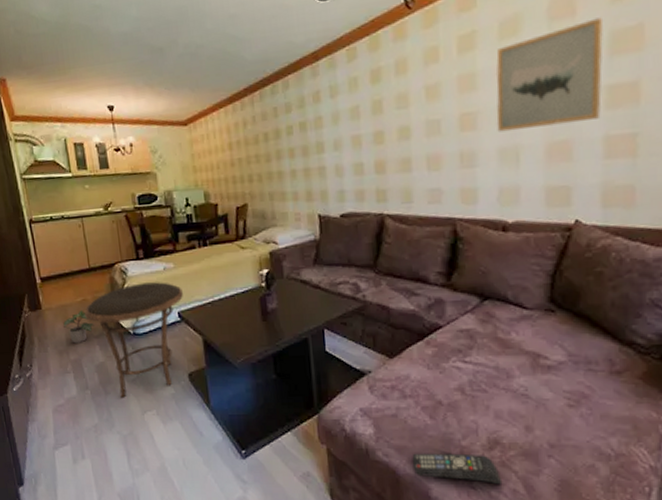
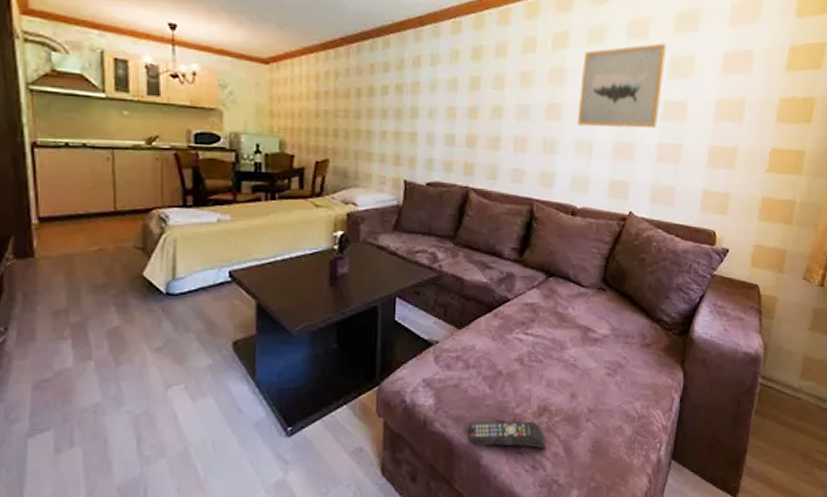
potted plant: present [63,310,94,344] -> none [65,262,112,302]
side table: present [84,282,184,398] -> none [98,235,240,370]

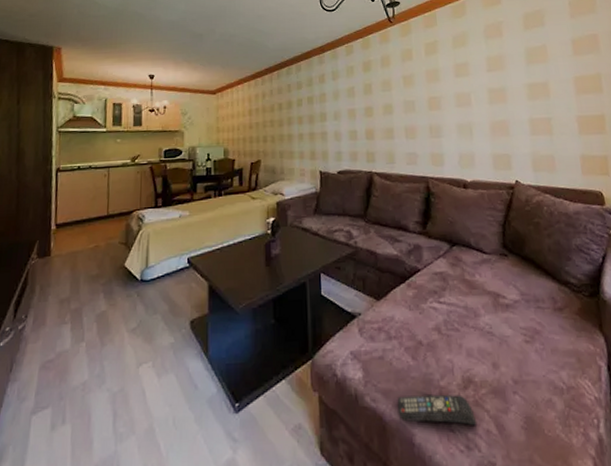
wall art: present [577,43,666,128] -> none [452,39,526,112]

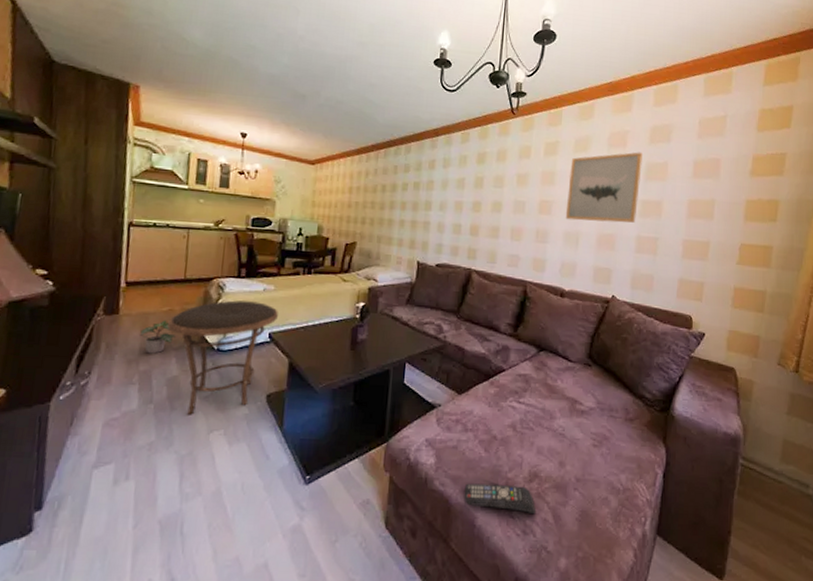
potted plant: none [70,257,102,292] -> present [140,320,176,354]
side table: none [94,229,196,350] -> present [167,300,279,415]
wall art: none [452,39,526,112] -> present [565,152,643,223]

